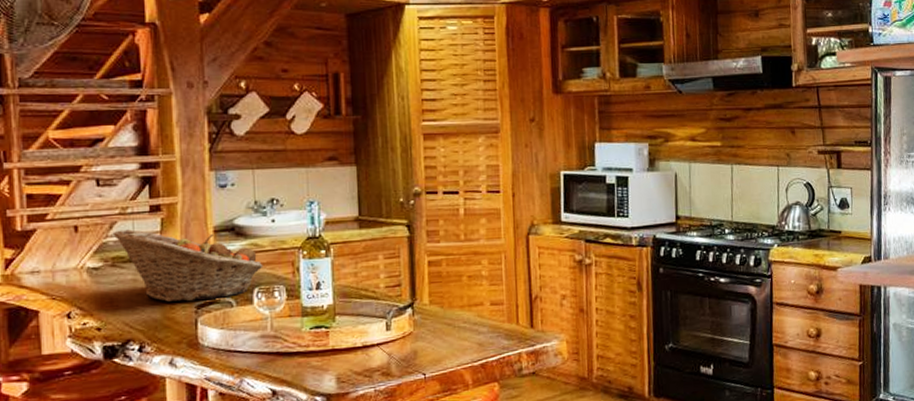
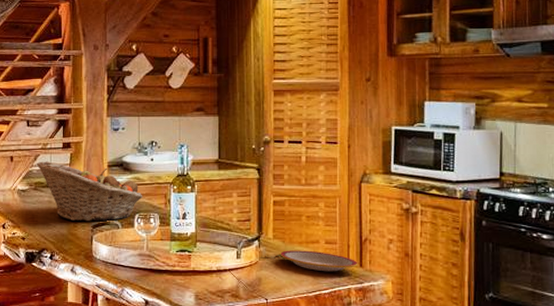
plate: none [438,314,529,337] -> present [280,250,358,272]

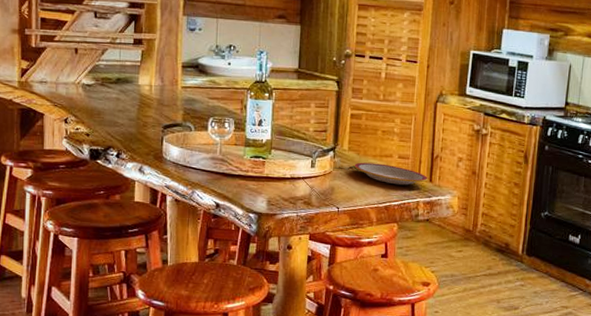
fruit basket: present [36,161,143,222] -> none [104,56,218,123]

